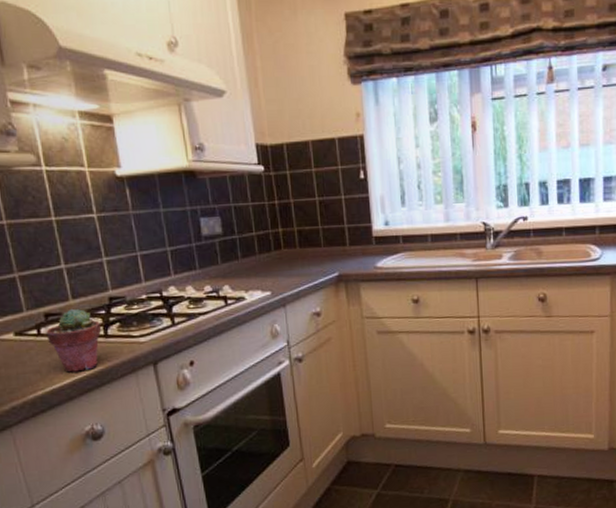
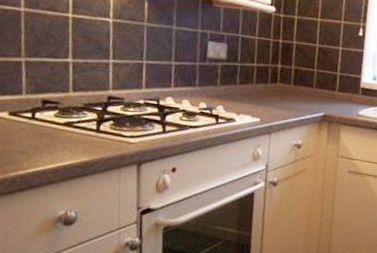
potted succulent: present [46,308,102,373] -> none [40,100,95,159]

